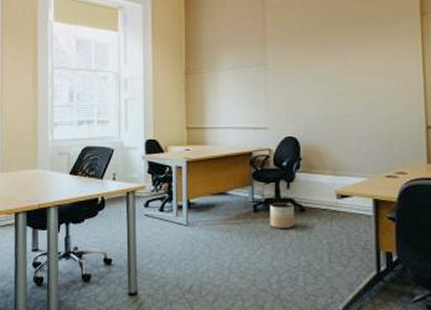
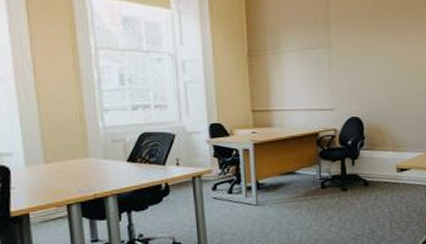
planter: present [269,202,295,229] -> none [336,178,360,203]

